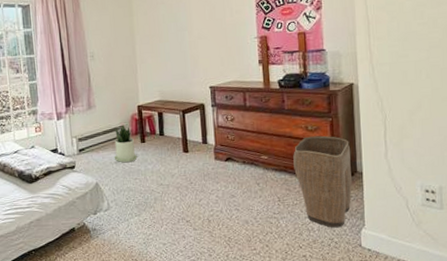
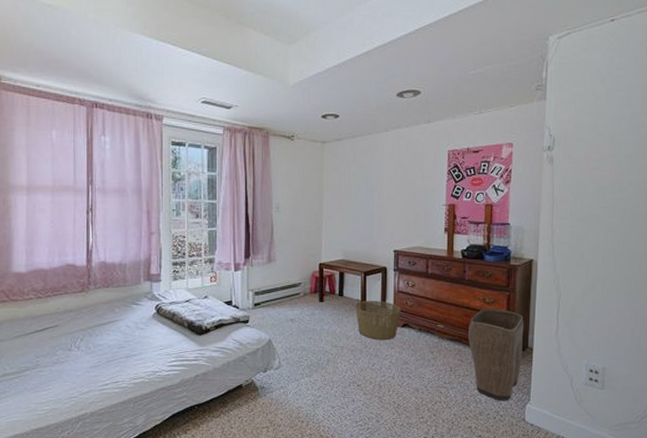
planter: present [114,124,138,163] -> none [290,281,314,321]
basket: none [176,137,223,176] -> present [354,300,401,340]

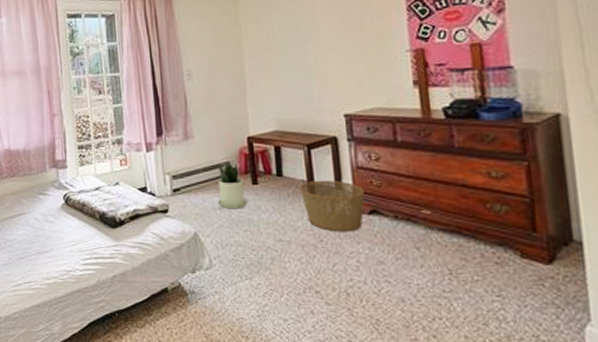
planter: none [290,281,314,321] -> present [217,160,248,209]
laundry basket: present [468,309,524,401] -> none [469,185,567,321]

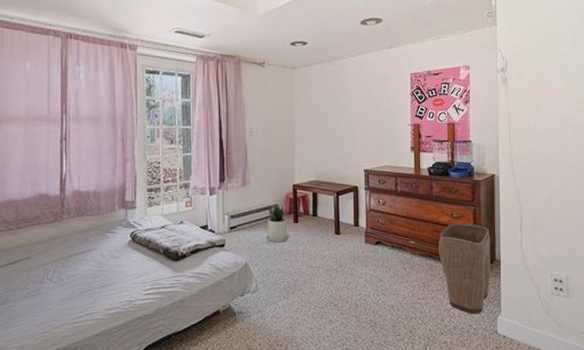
basket: present [299,180,365,232] -> none [328,219,374,259]
laundry basket: none [469,185,567,321] -> present [439,223,491,315]

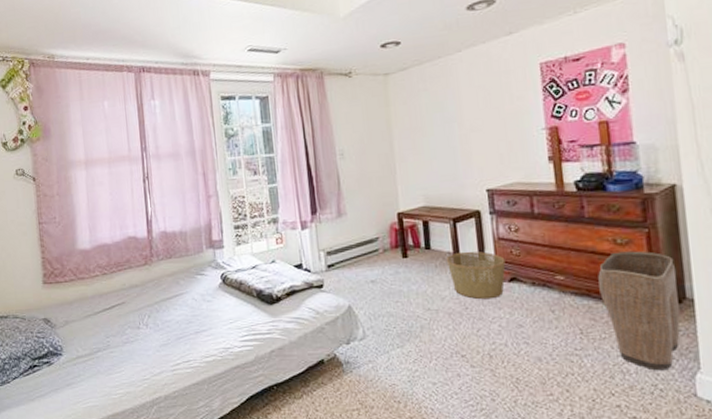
planter: present [265,203,289,243] -> none [370,235,399,282]
basket: none [328,219,374,259] -> present [446,251,506,300]

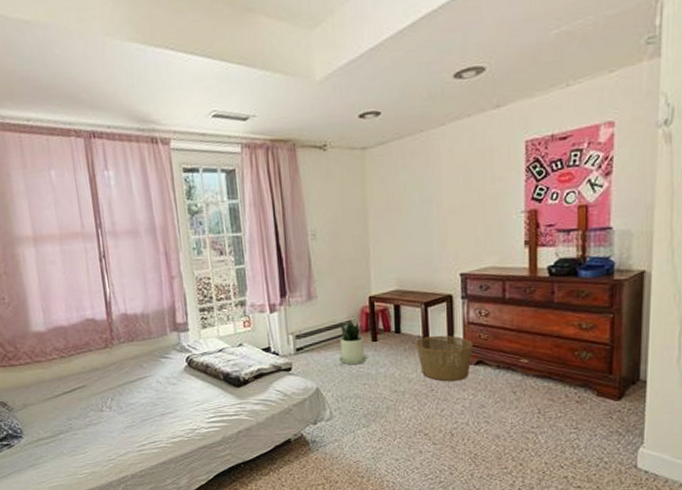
planter: none [370,235,399,282] -> present [338,319,367,365]
laundry basket: present [598,250,681,371] -> none [560,335,634,446]

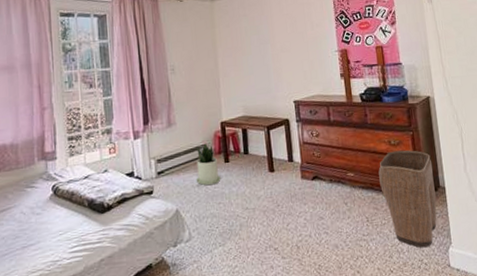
basket: present [415,335,473,382] -> none [261,154,309,197]
laundry basket: none [560,335,634,446] -> present [378,150,437,248]

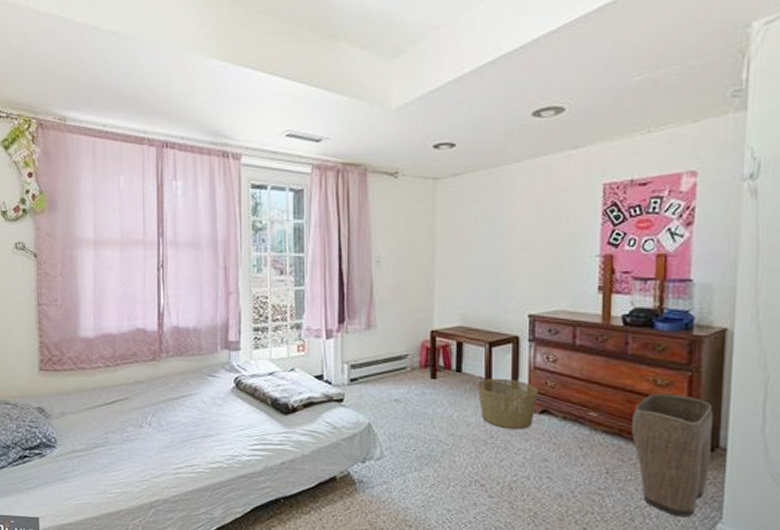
planter: present [196,143,221,186] -> none [394,353,425,402]
basket: none [261,154,309,197] -> present [476,378,539,430]

